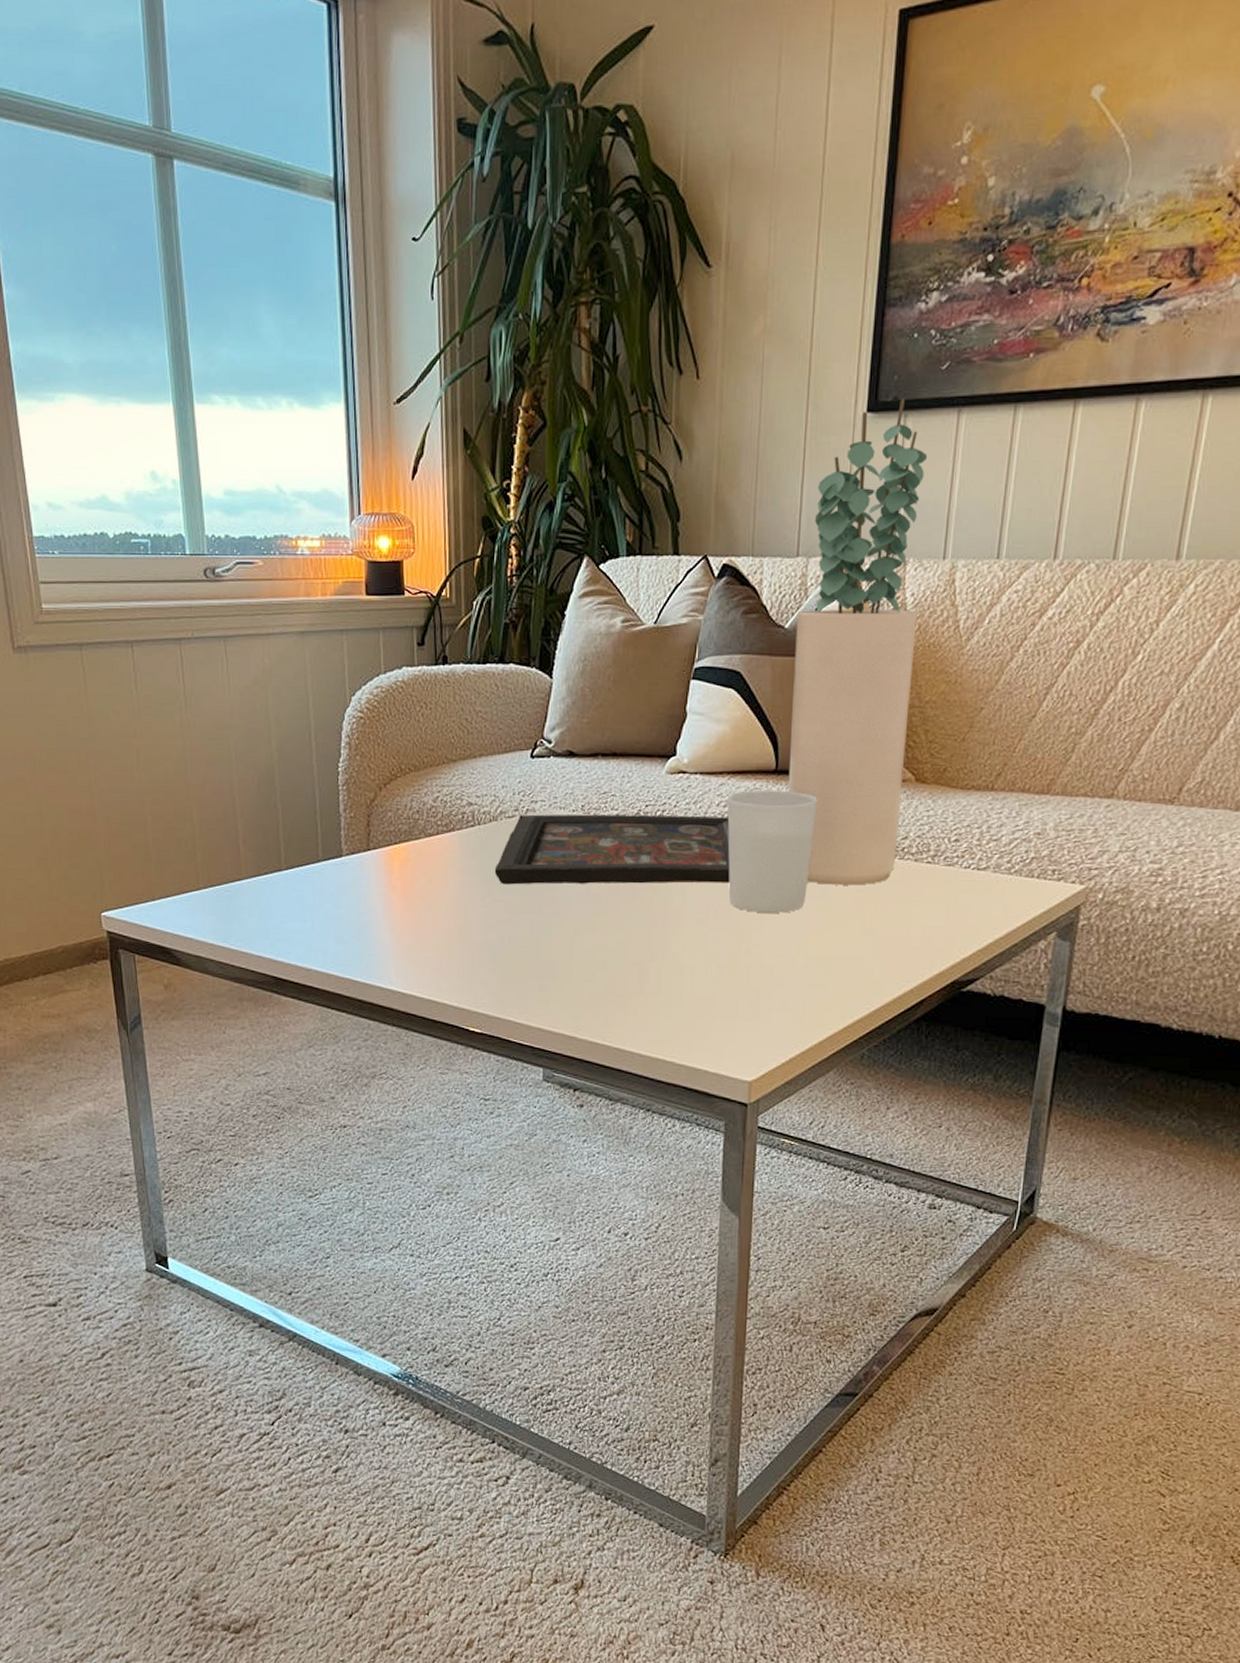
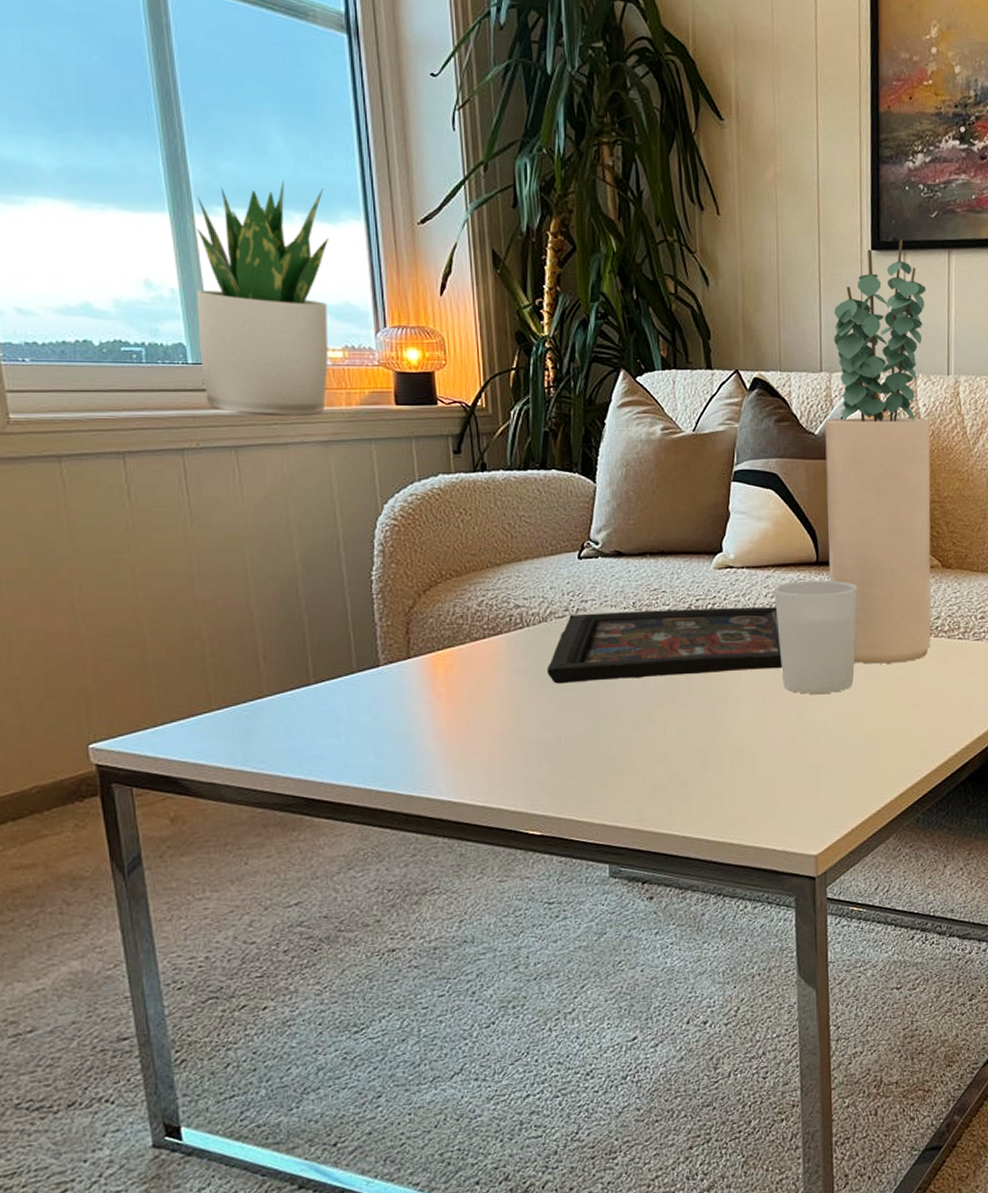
planter: none [195,363,311,606] -> present [197,179,328,416]

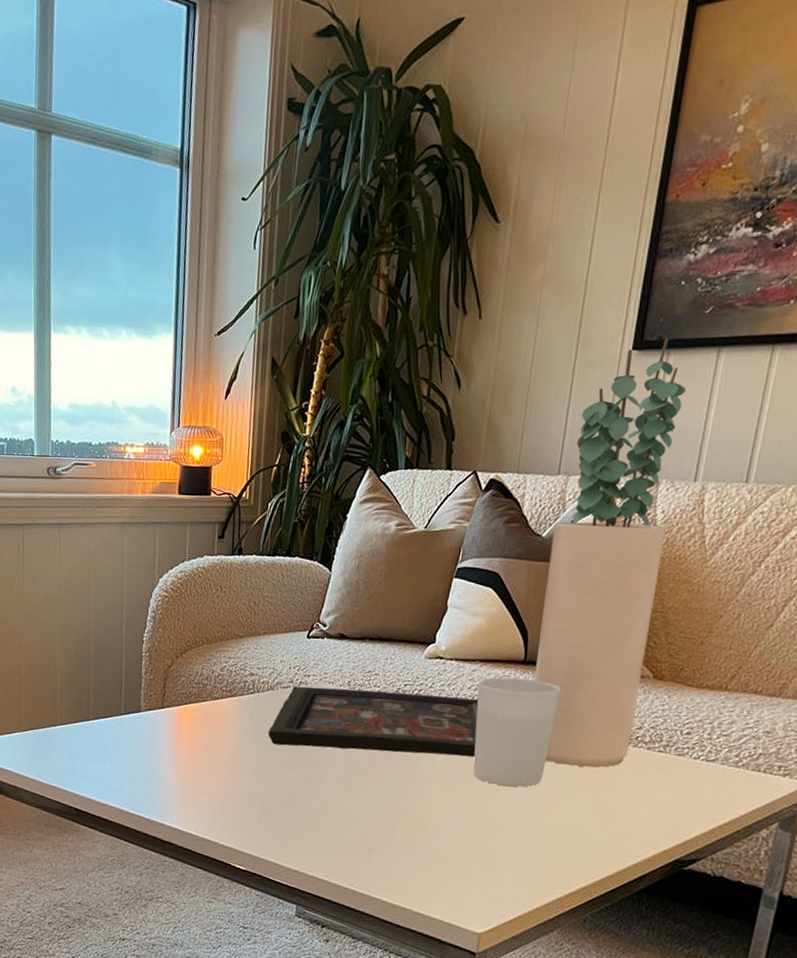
planter: present [197,179,328,416] -> none [43,300,147,501]

